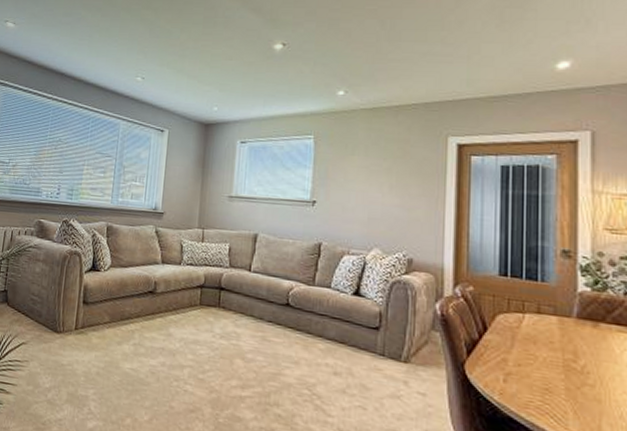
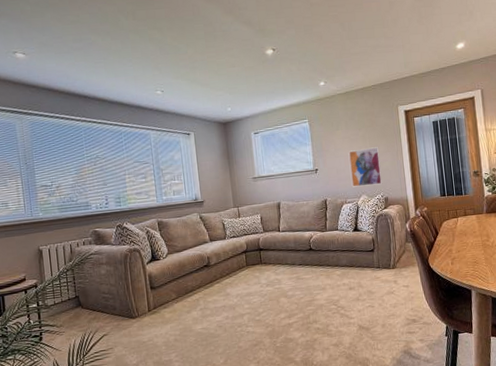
wall art: none [360,185,410,239] -> present [348,147,383,187]

